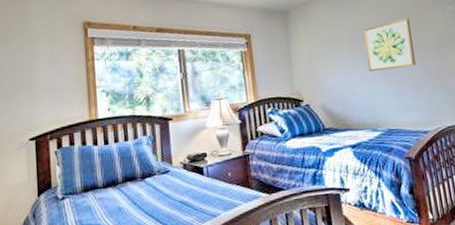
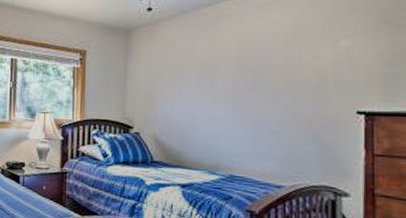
wall art: present [364,18,416,72] -> none [217,51,283,108]

